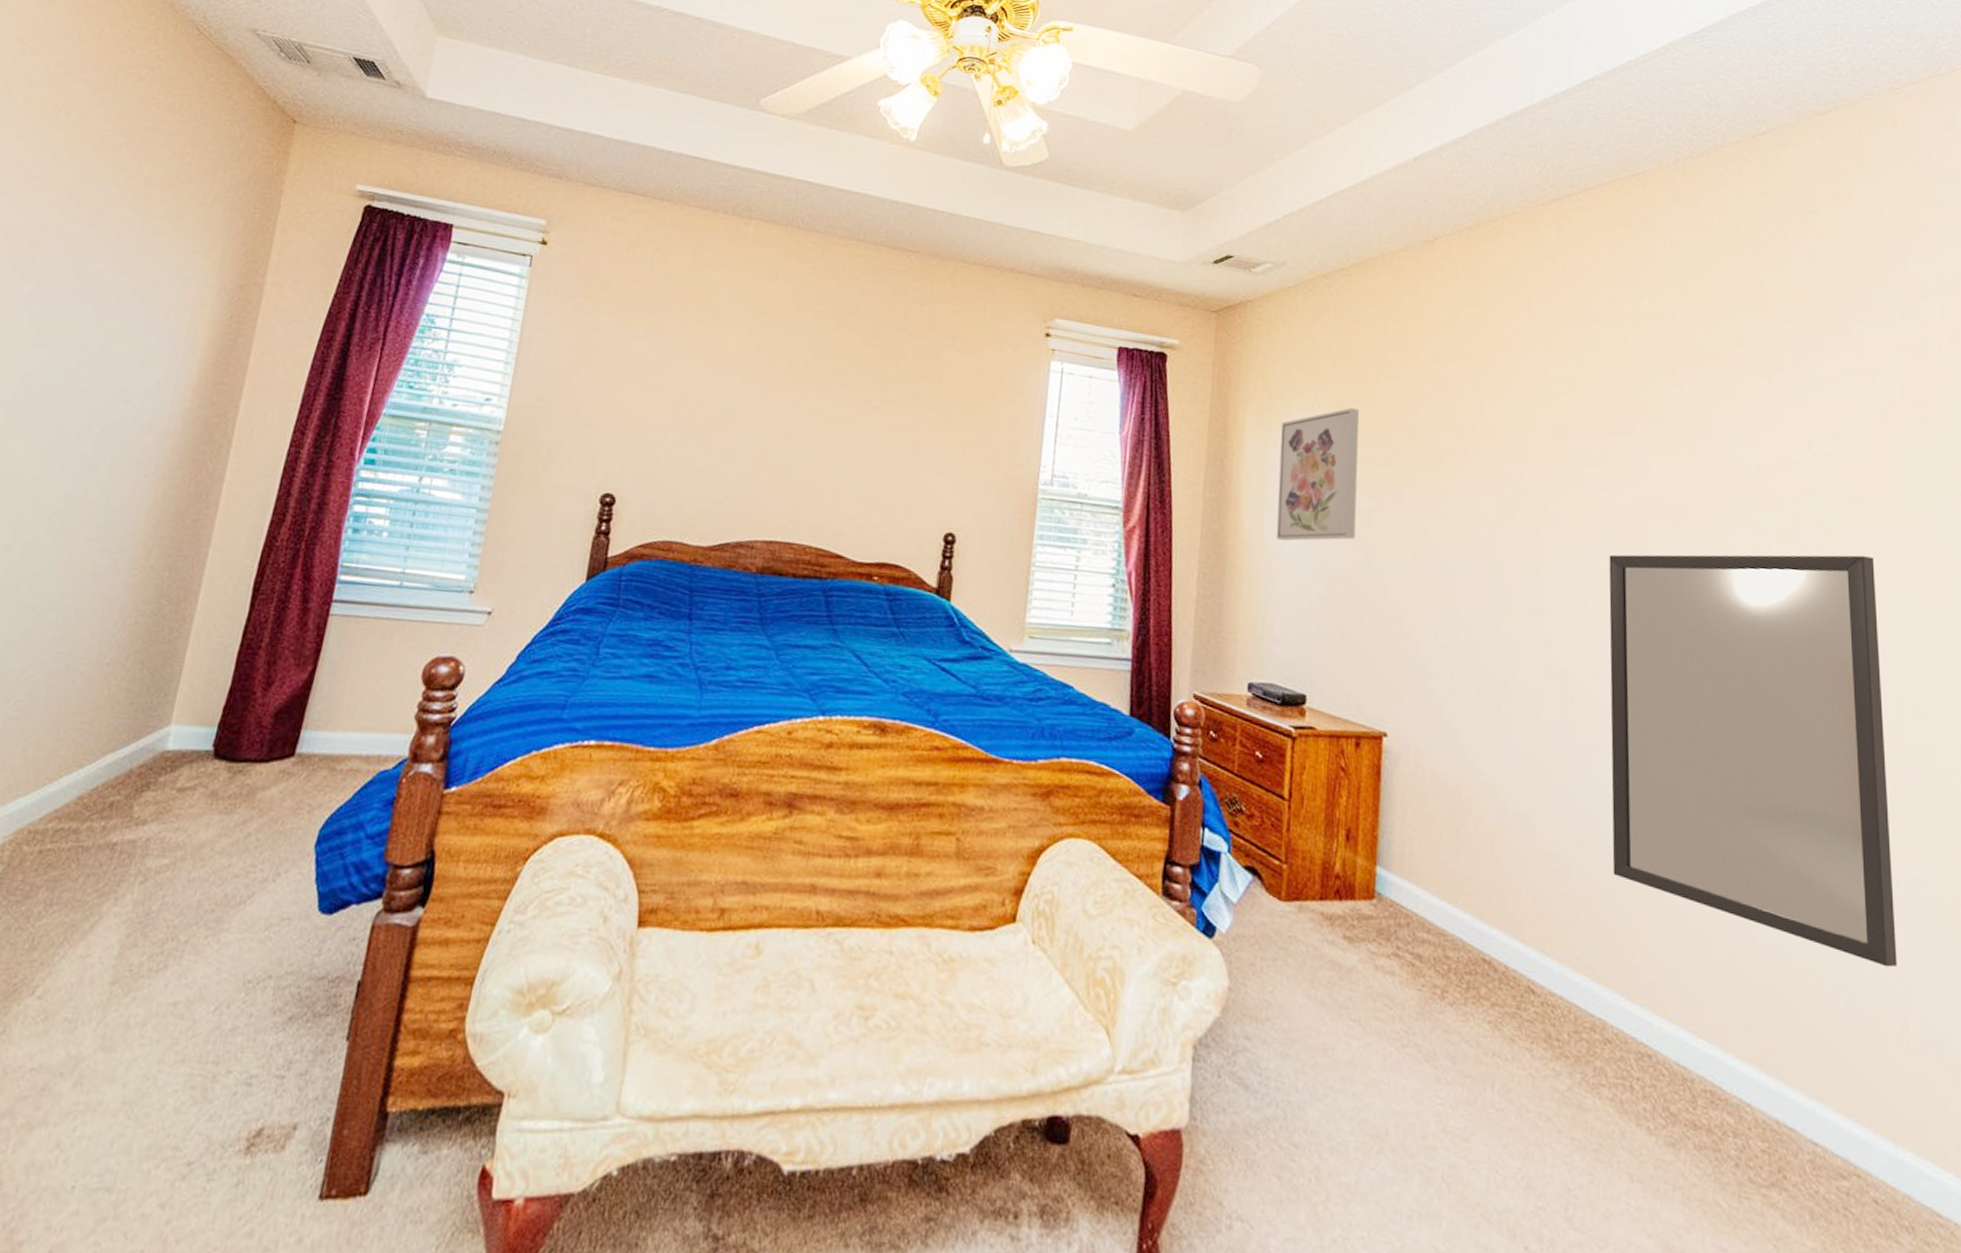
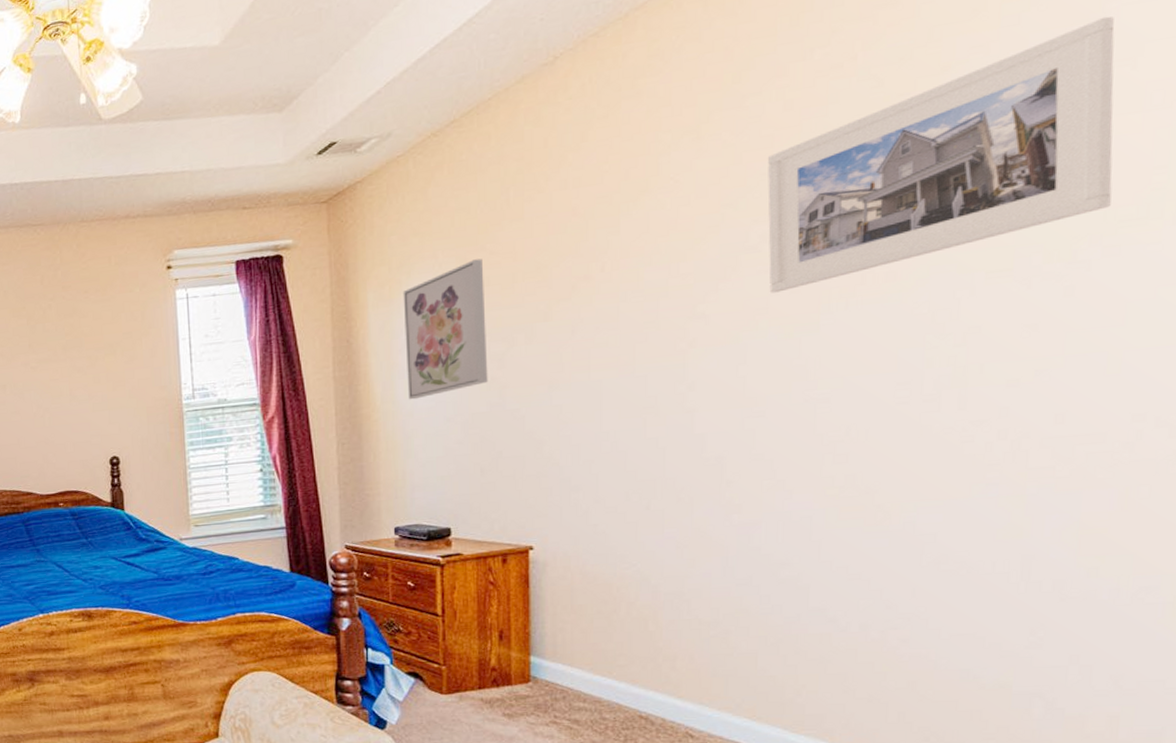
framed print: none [1606,335,1865,511] -> present [767,16,1115,293]
home mirror: present [1609,554,1897,968] -> none [770,270,1118,672]

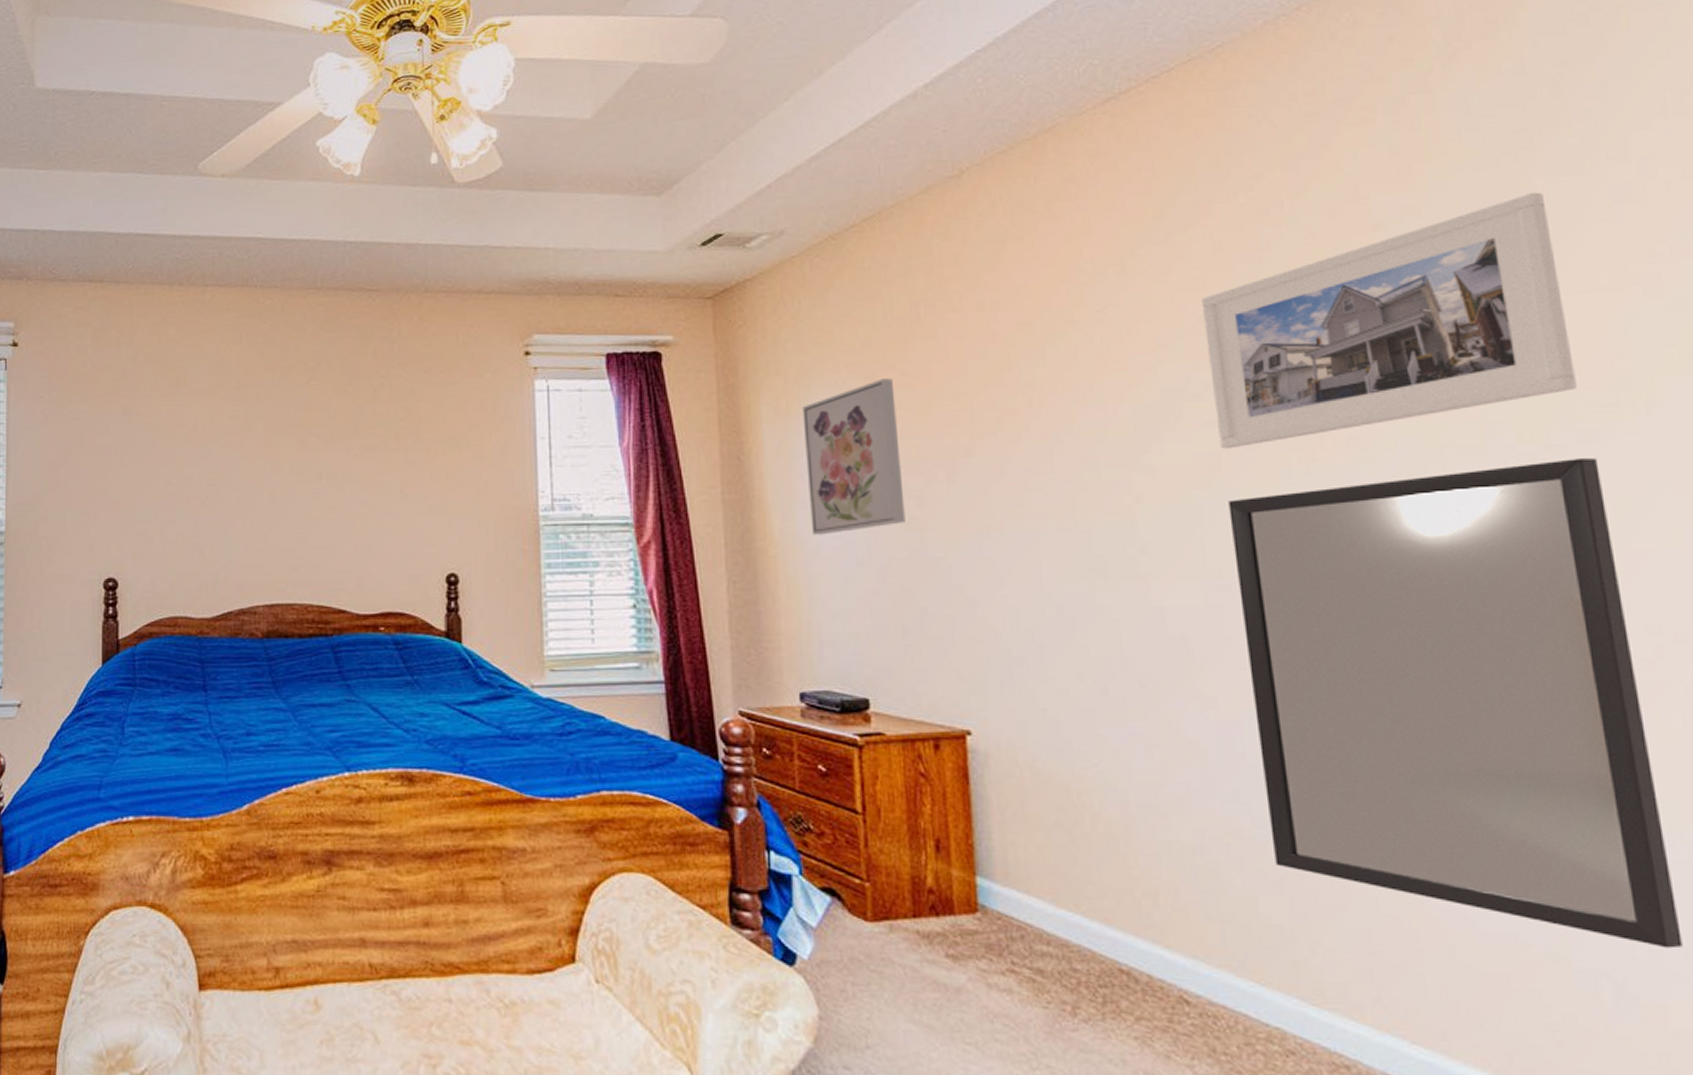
home mirror: none [770,270,1118,672] -> present [1228,458,1683,949]

